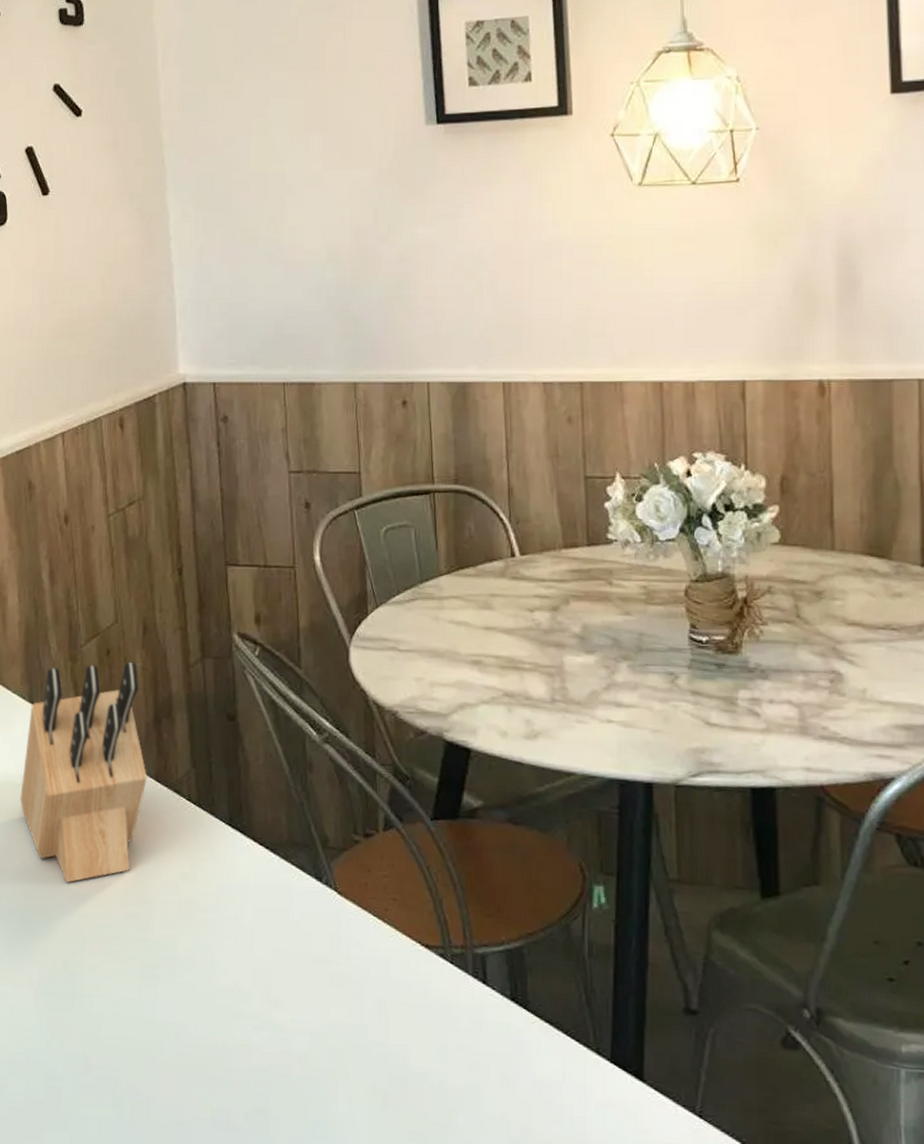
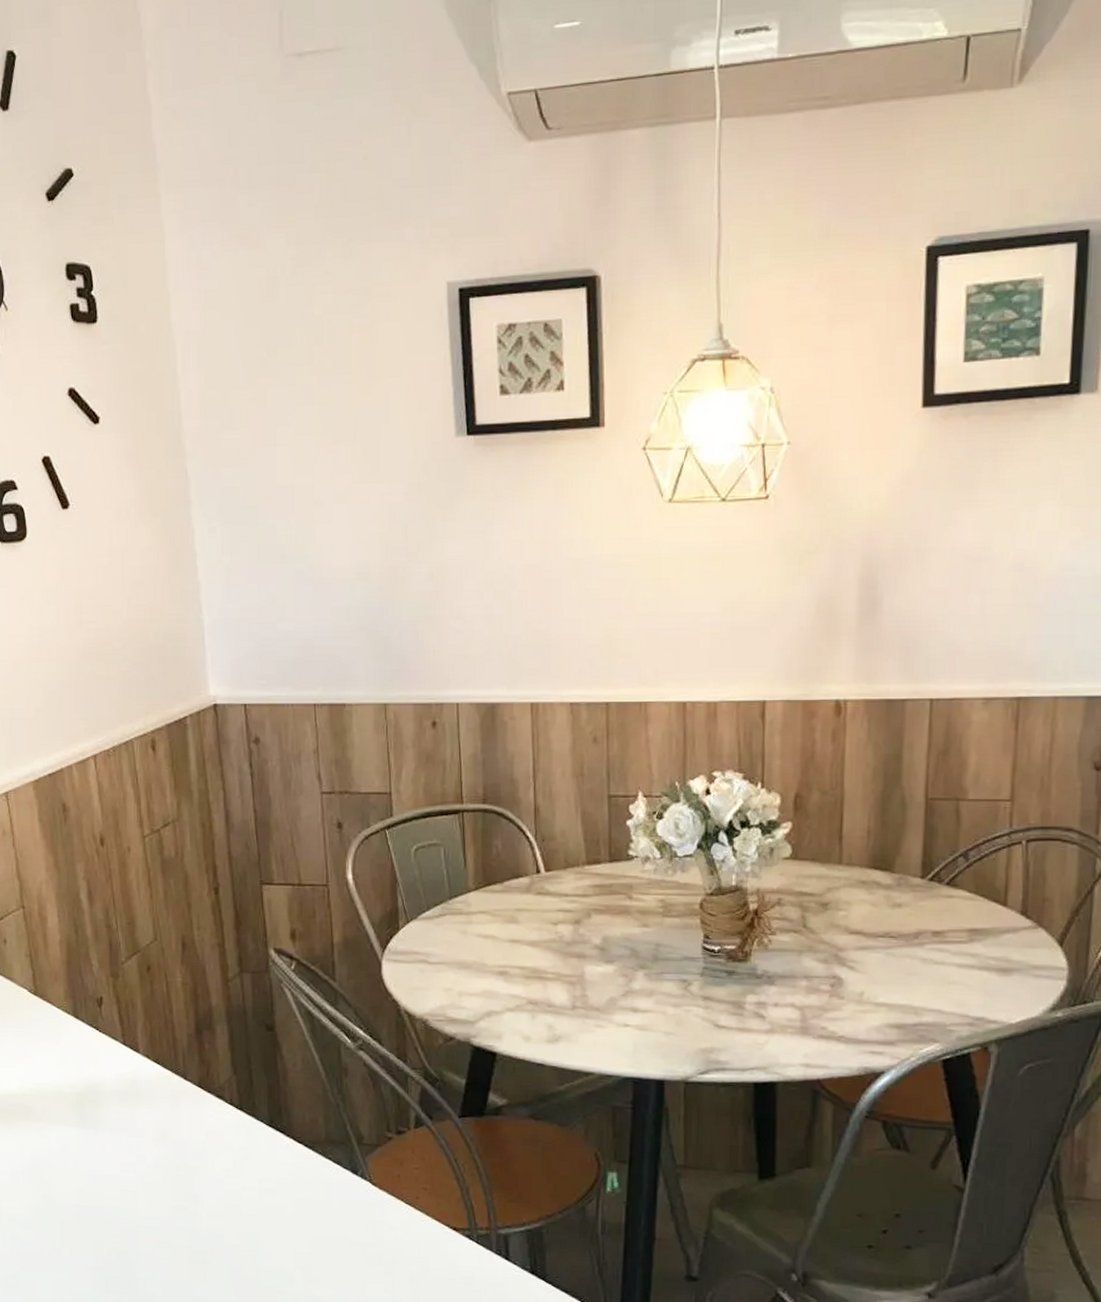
knife block: present [20,661,148,883] -> none [69,977,191,1181]

